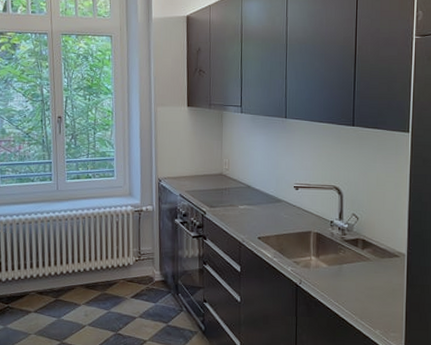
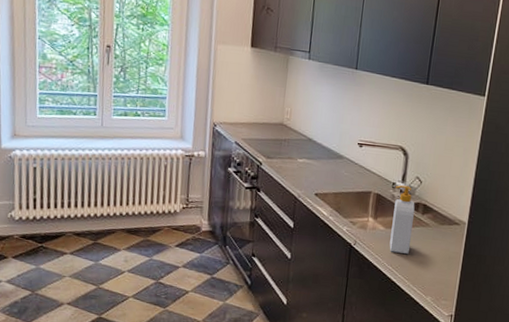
soap bottle: none [334,223,354,289] -> present [389,185,415,254]

